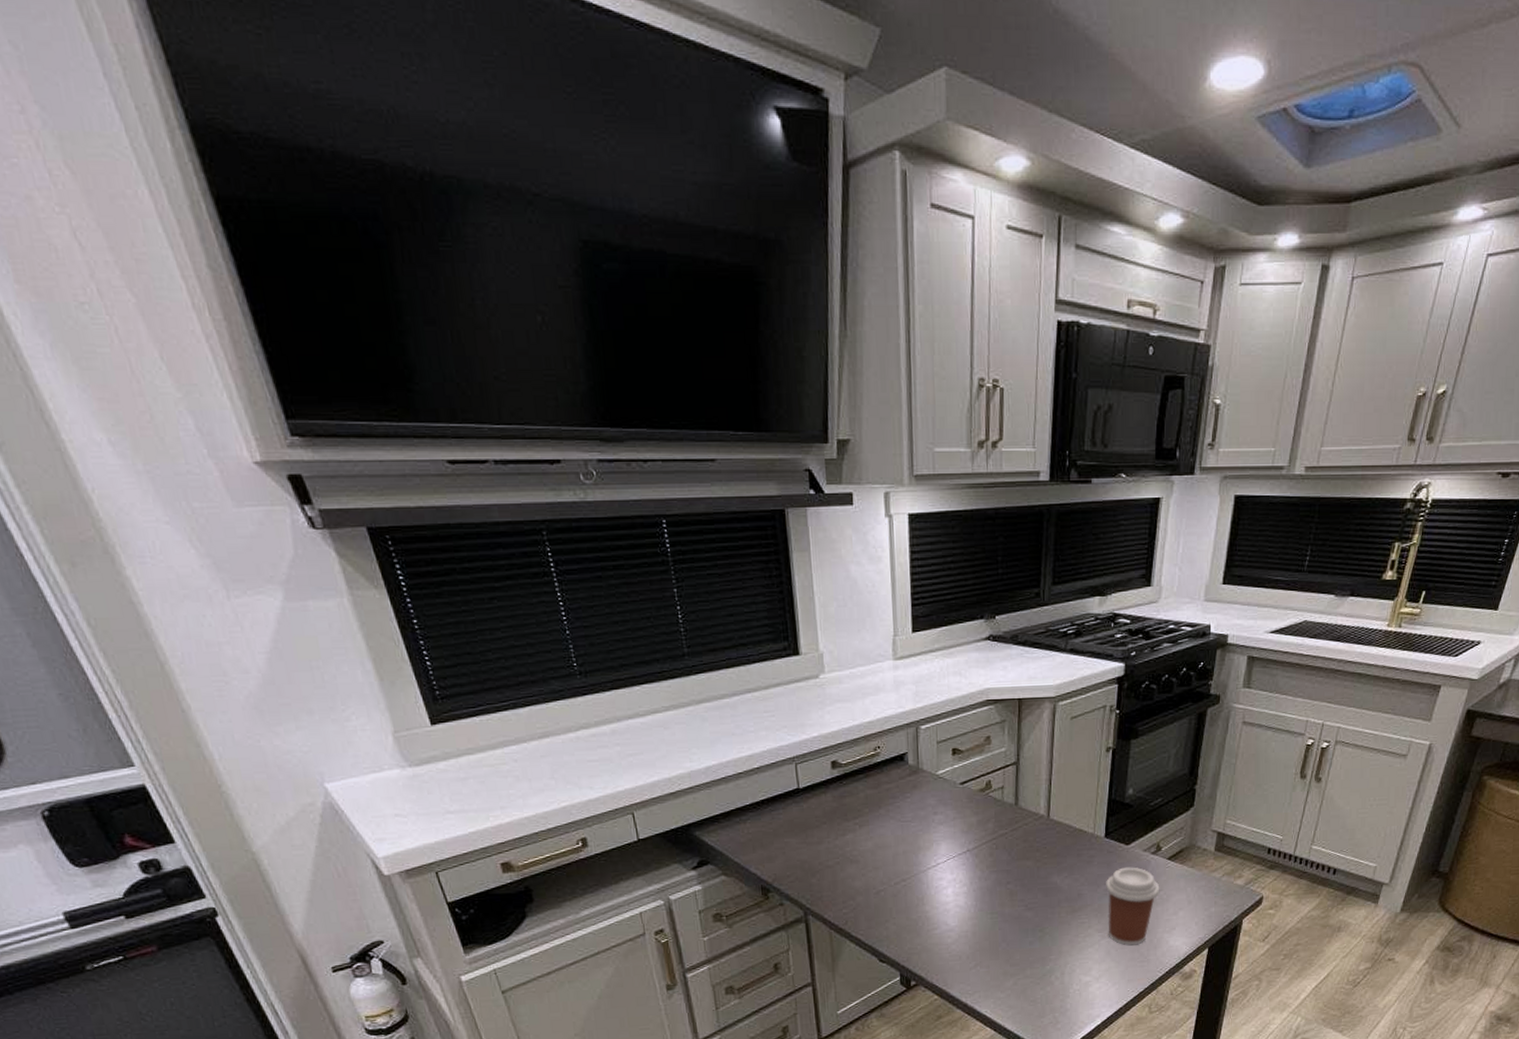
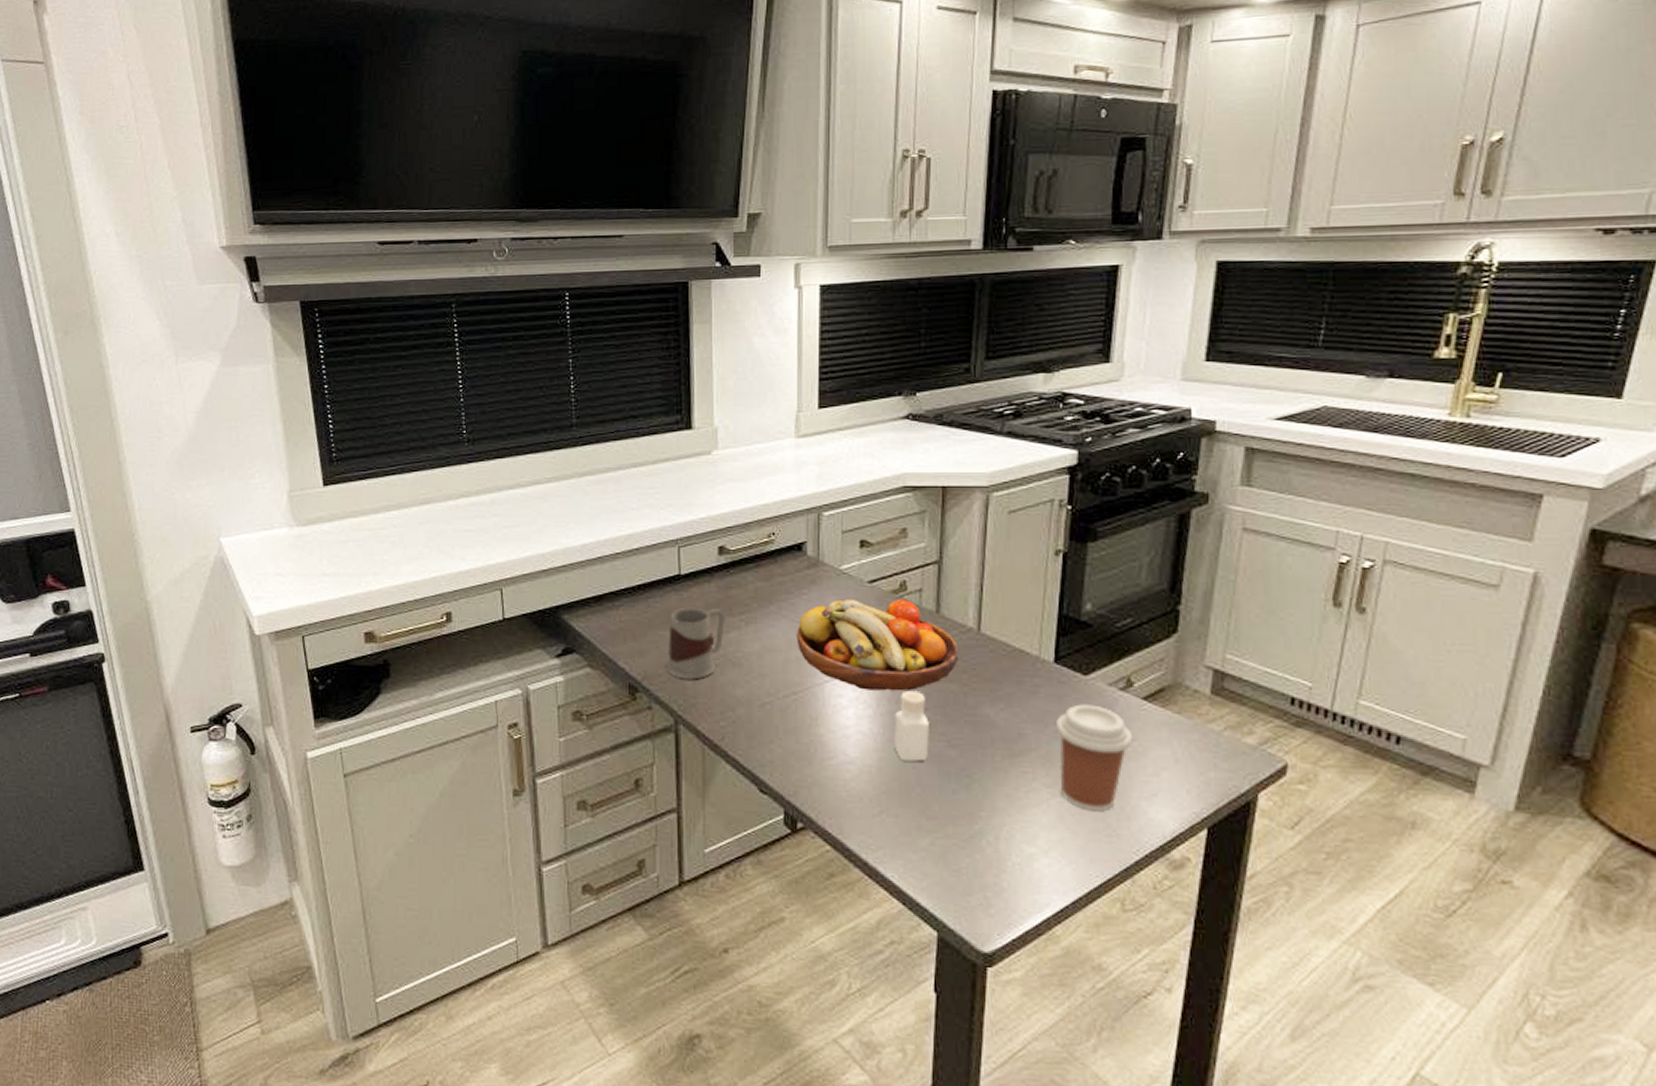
mug: none [793,816,842,878] -> present [666,608,725,680]
fruit bowl: none [903,796,1034,873] -> present [796,599,959,691]
pepper shaker: none [984,870,1012,925] -> present [895,692,929,762]

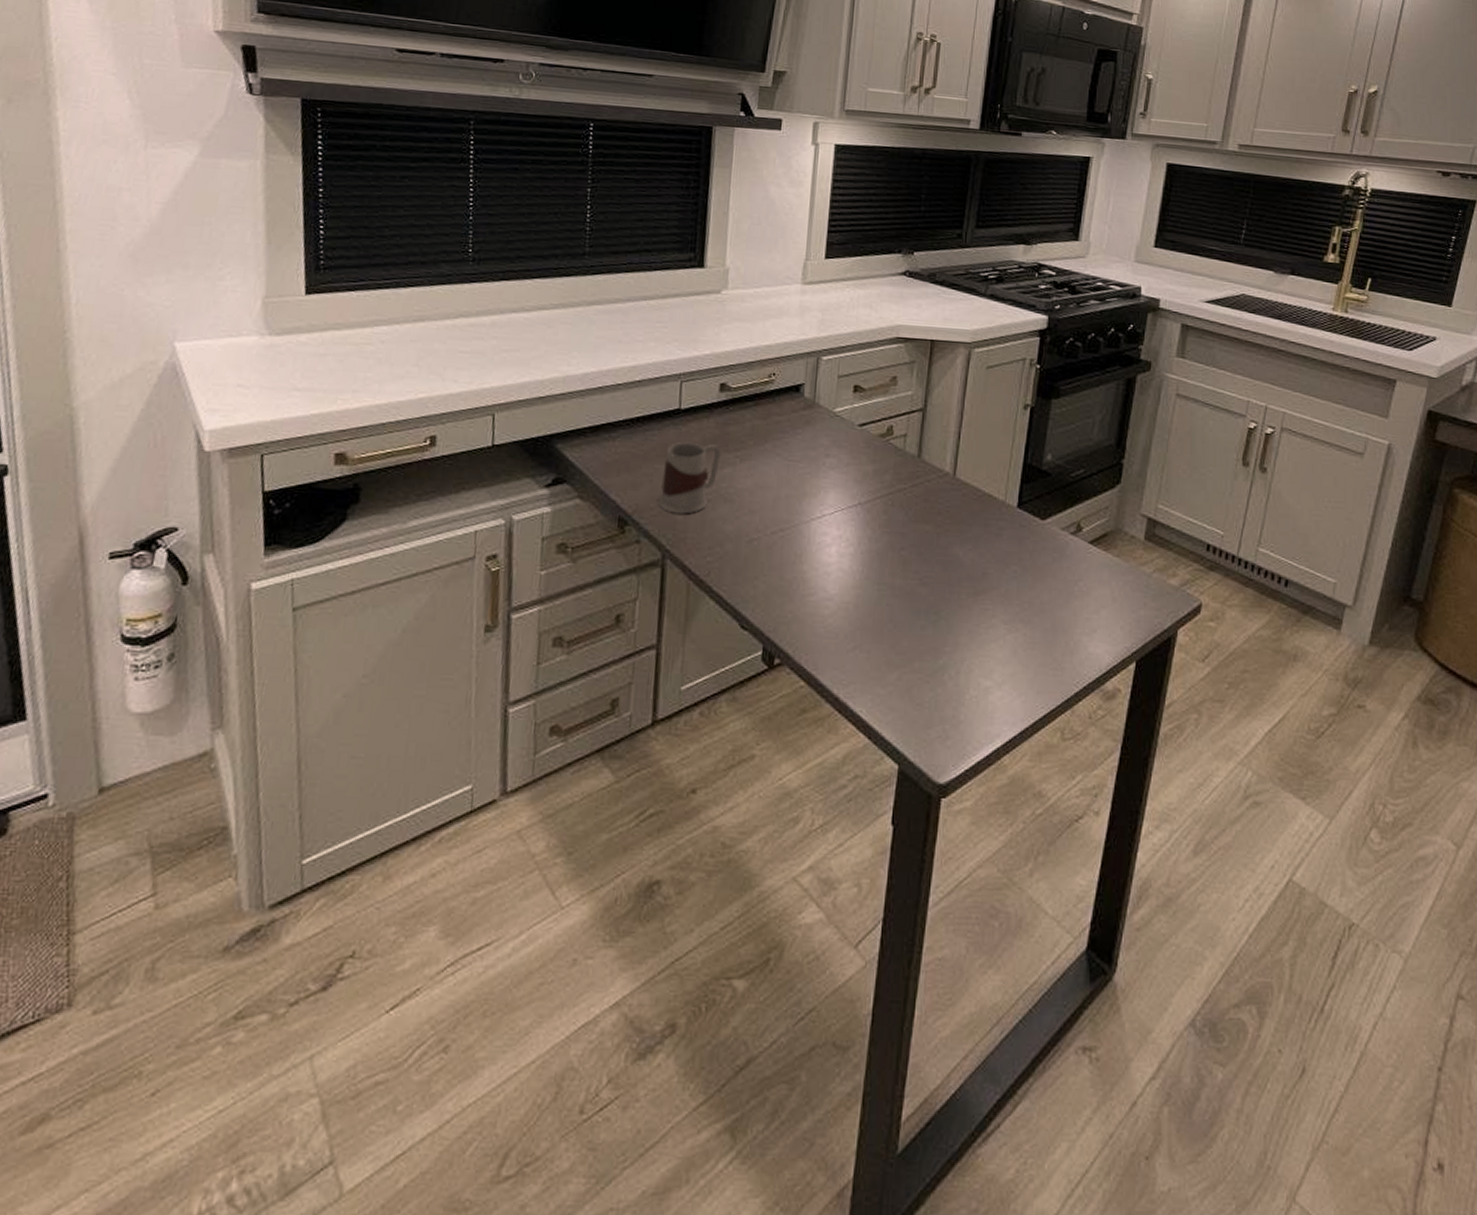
fruit bowl: present [796,599,959,691] -> none [787,441,936,531]
pepper shaker: present [895,692,929,762] -> none [872,531,905,599]
coffee cup: present [1056,704,1133,812] -> none [1016,546,1079,647]

